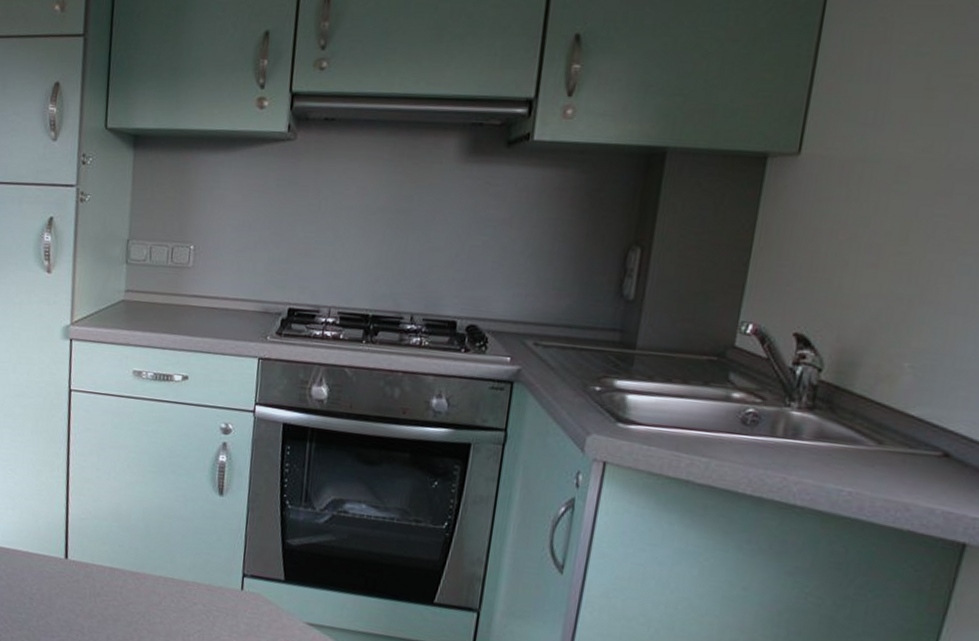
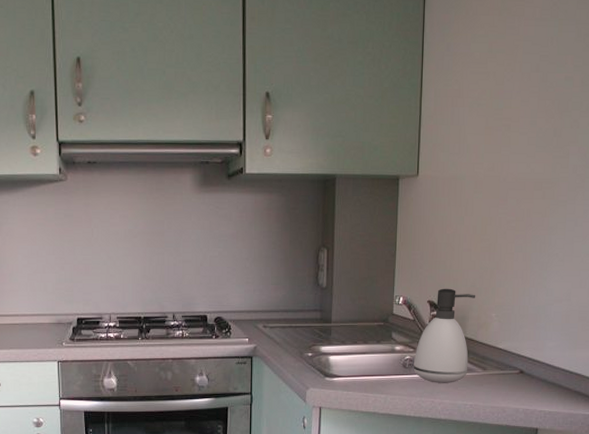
soap dispenser: none [757,317,877,456] -> present [413,288,475,383]

